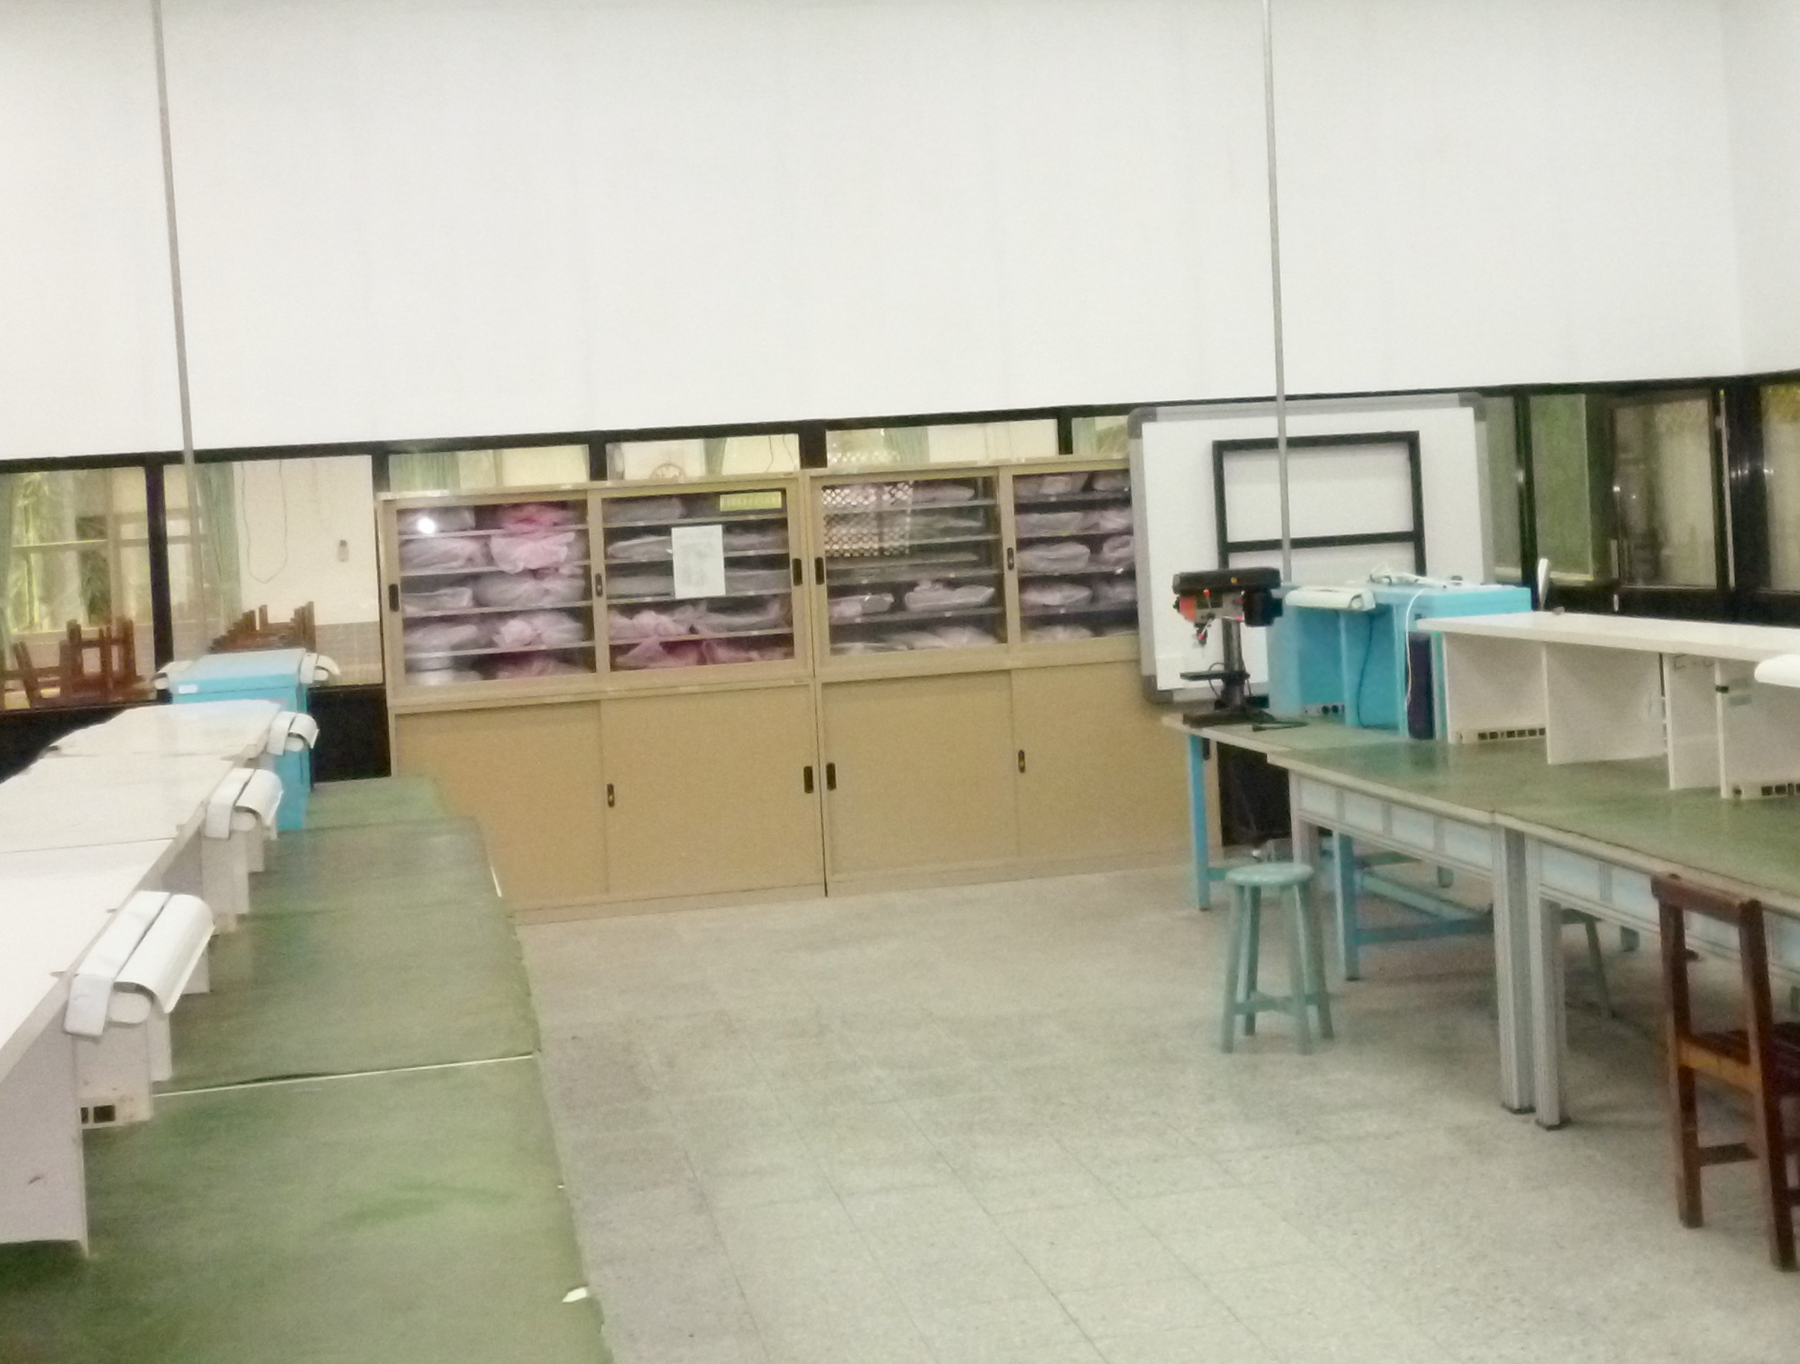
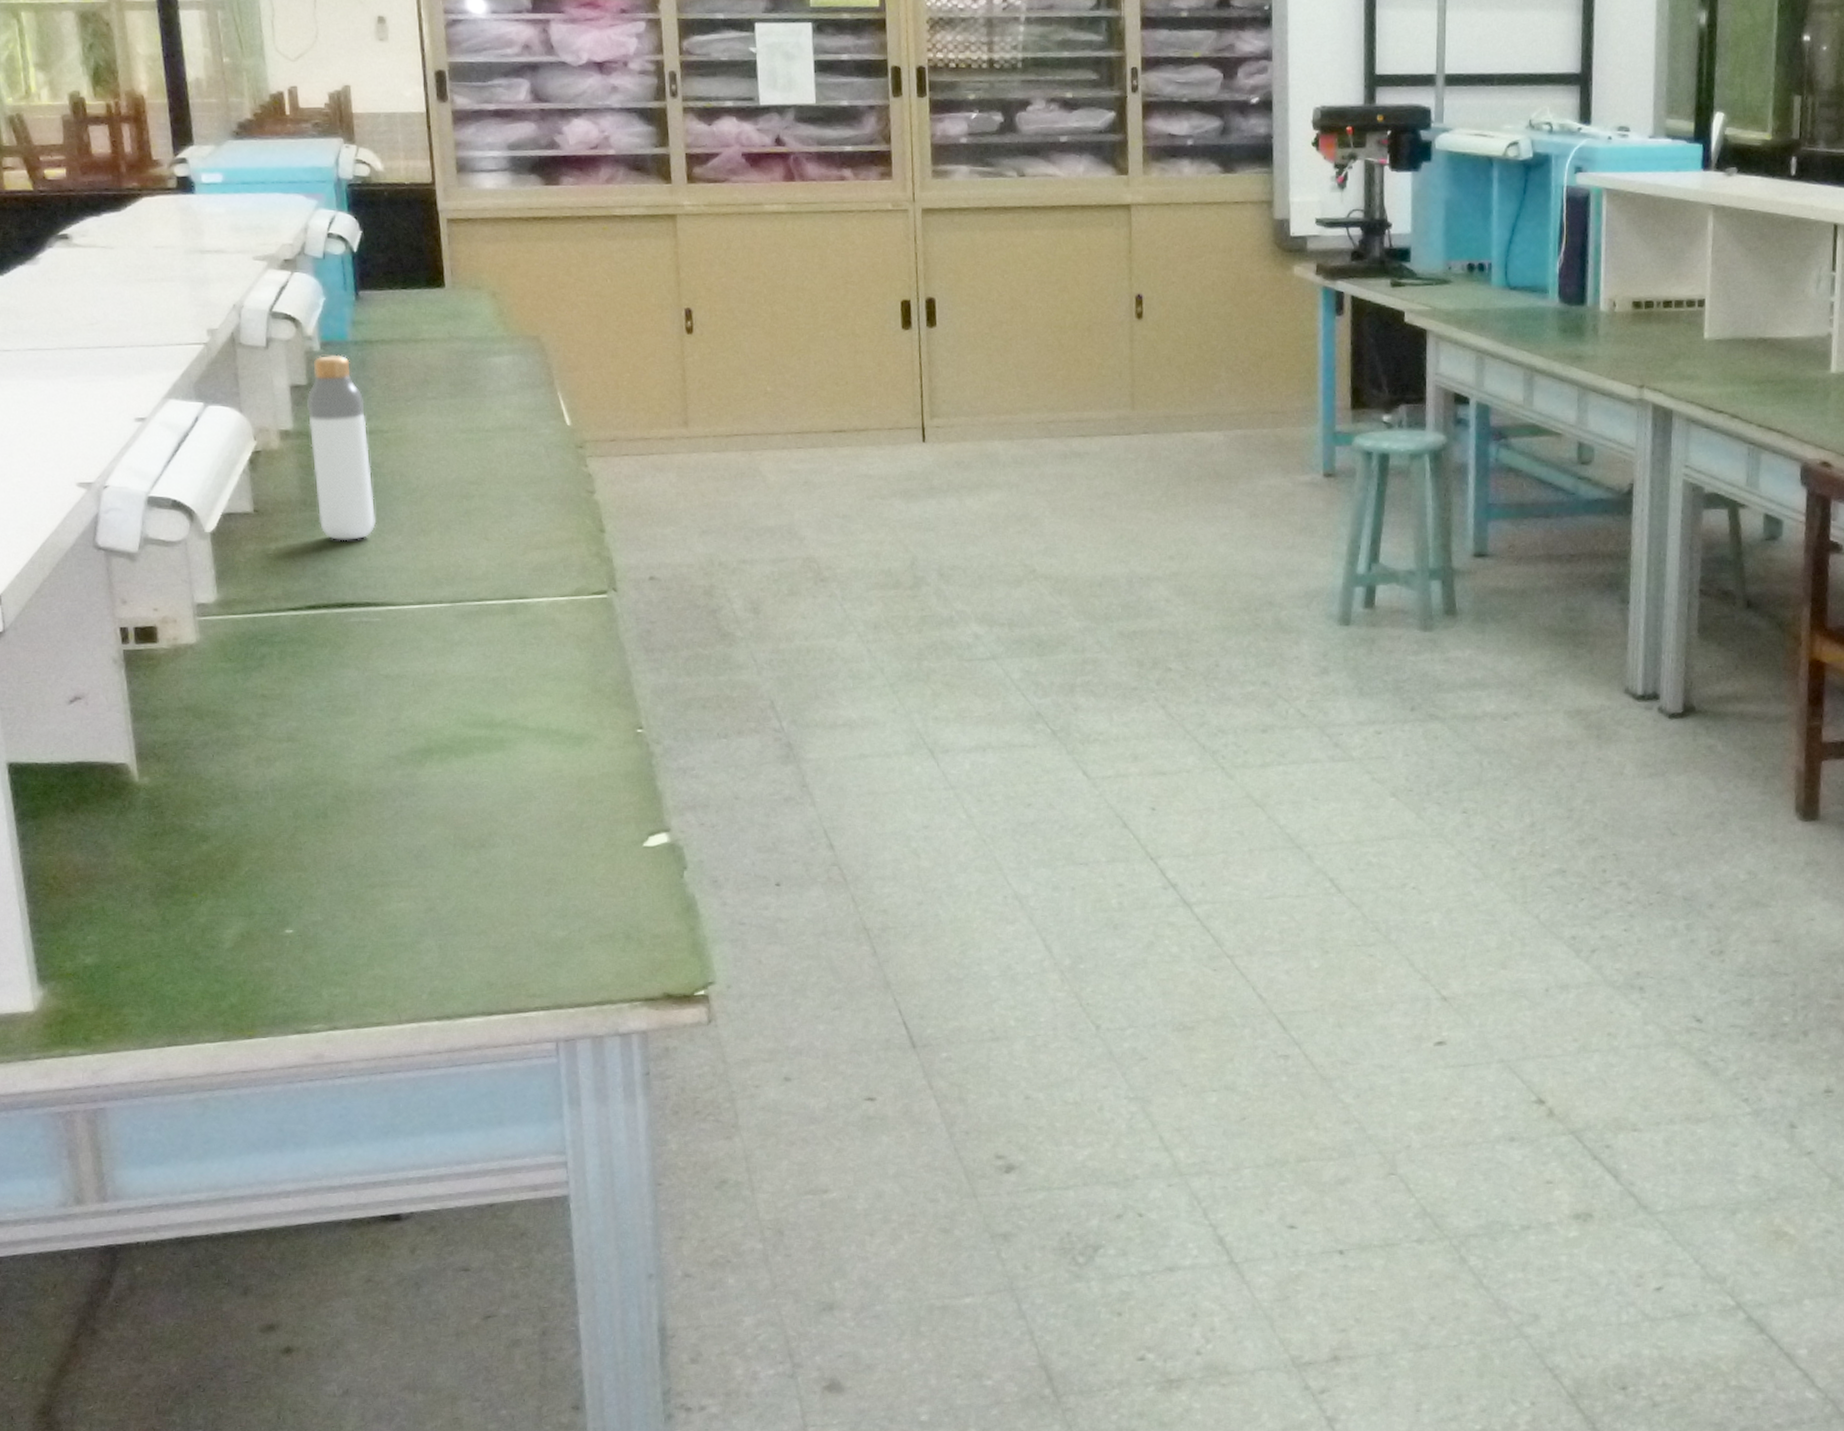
bottle: none [263,843,320,1015] -> present [307,356,376,540]

